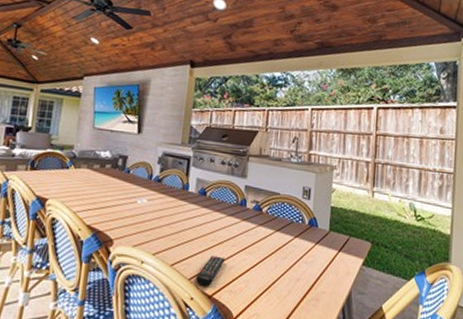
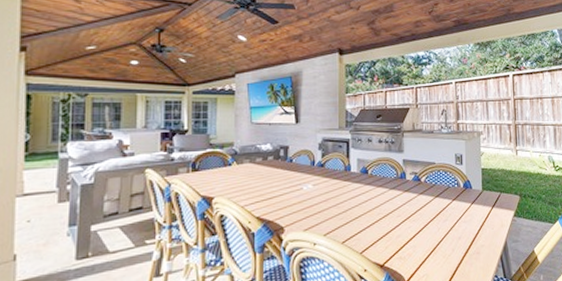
remote control: present [196,255,225,286] -> none [367,227,392,257]

